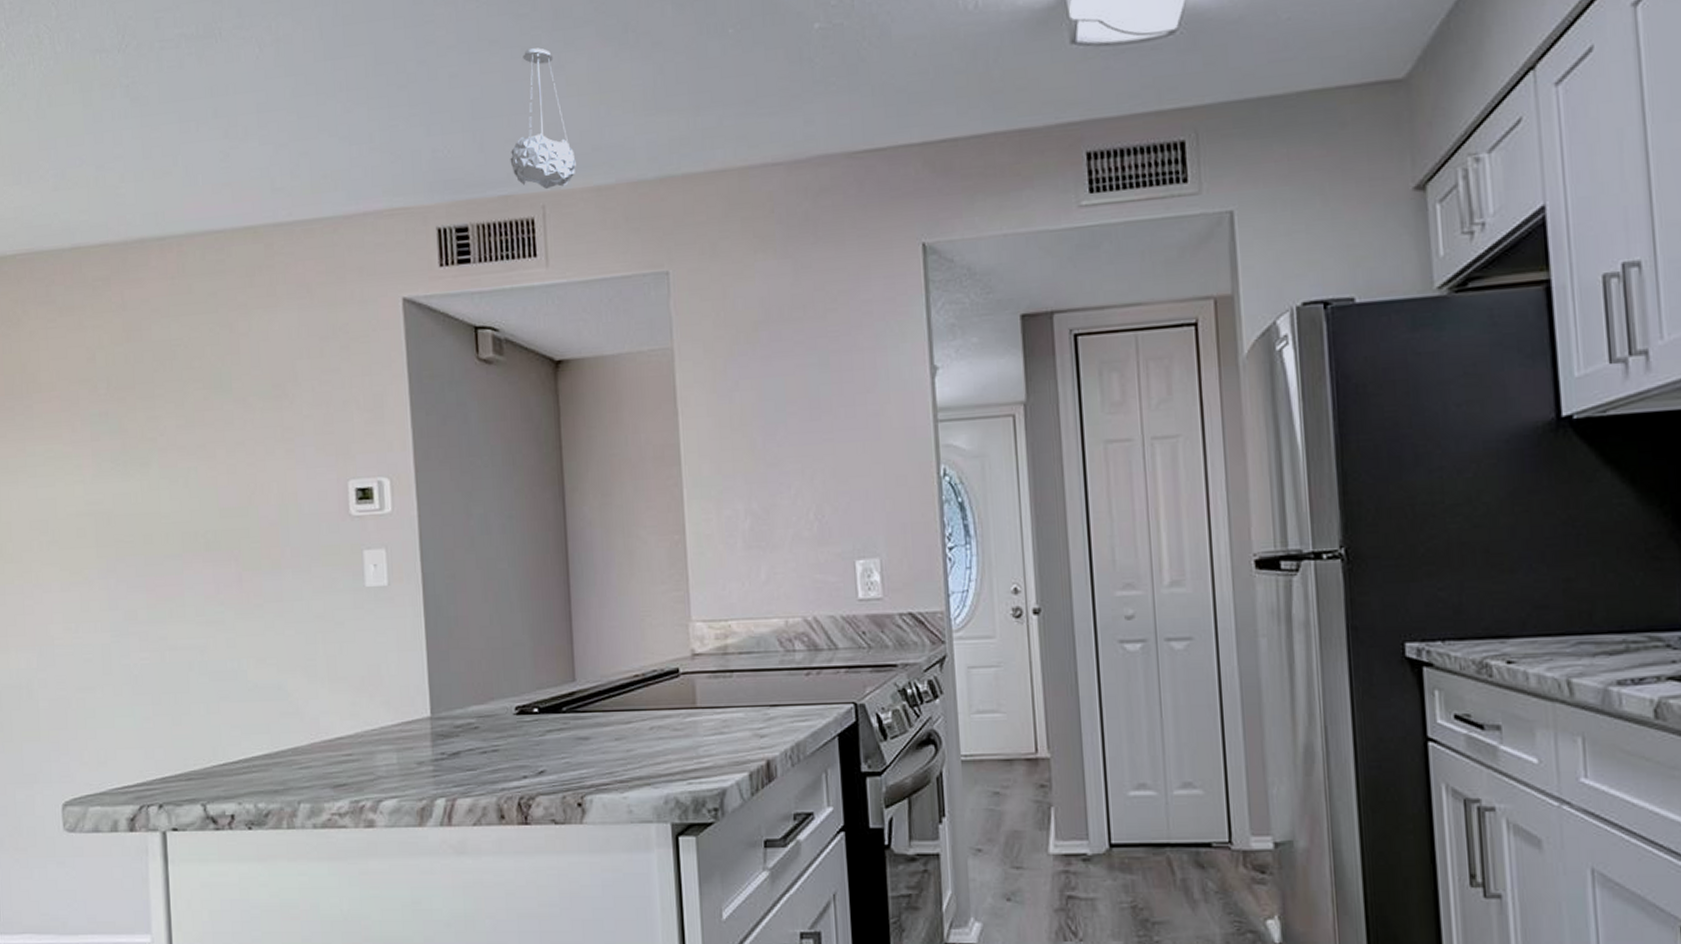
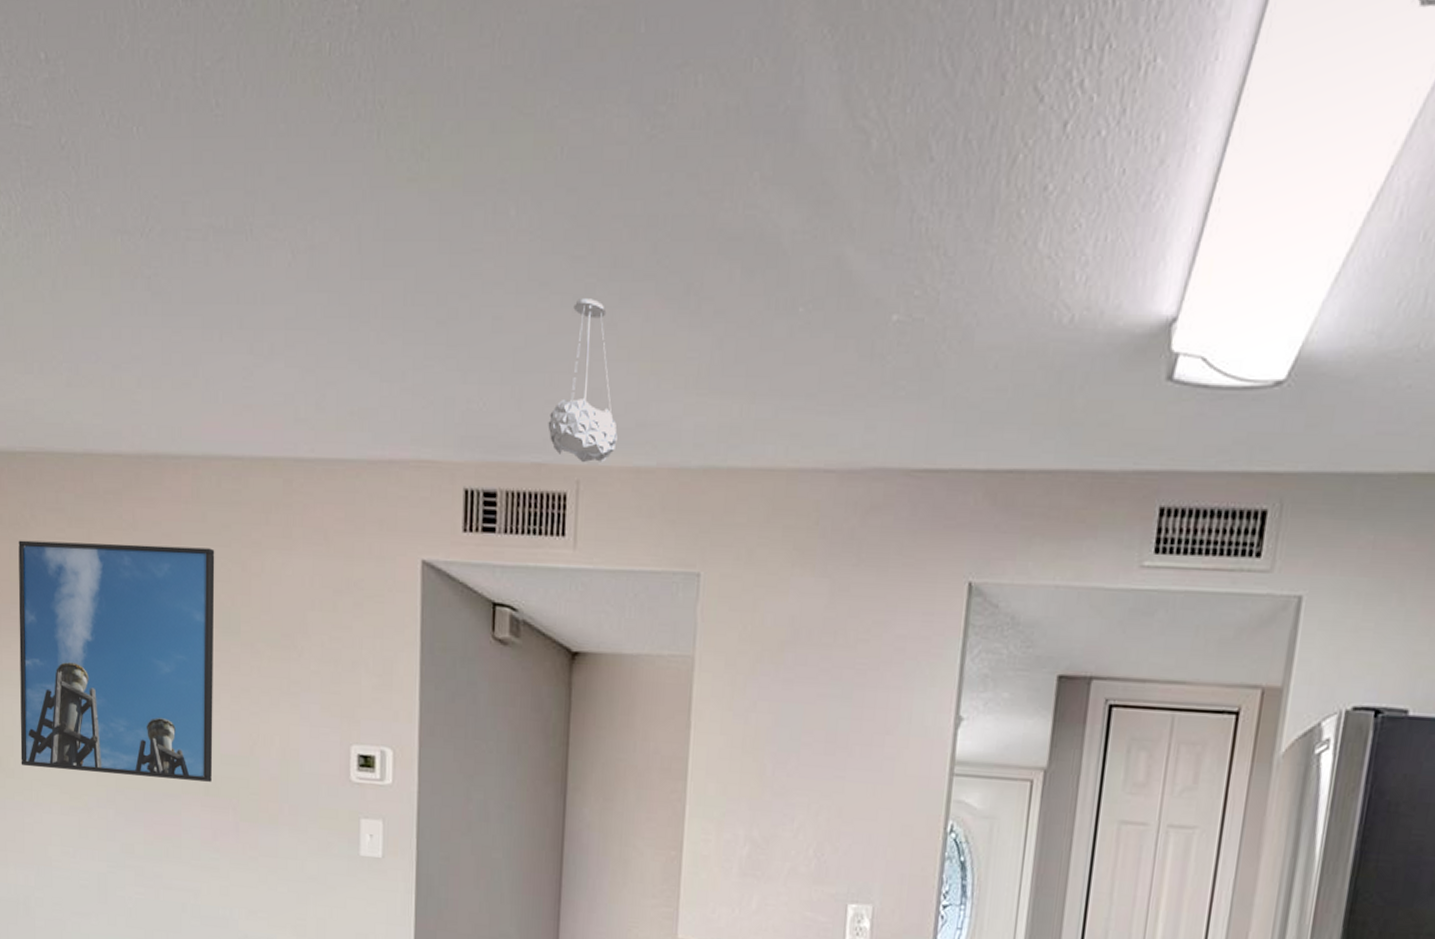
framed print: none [11,316,212,550] -> present [18,540,215,782]

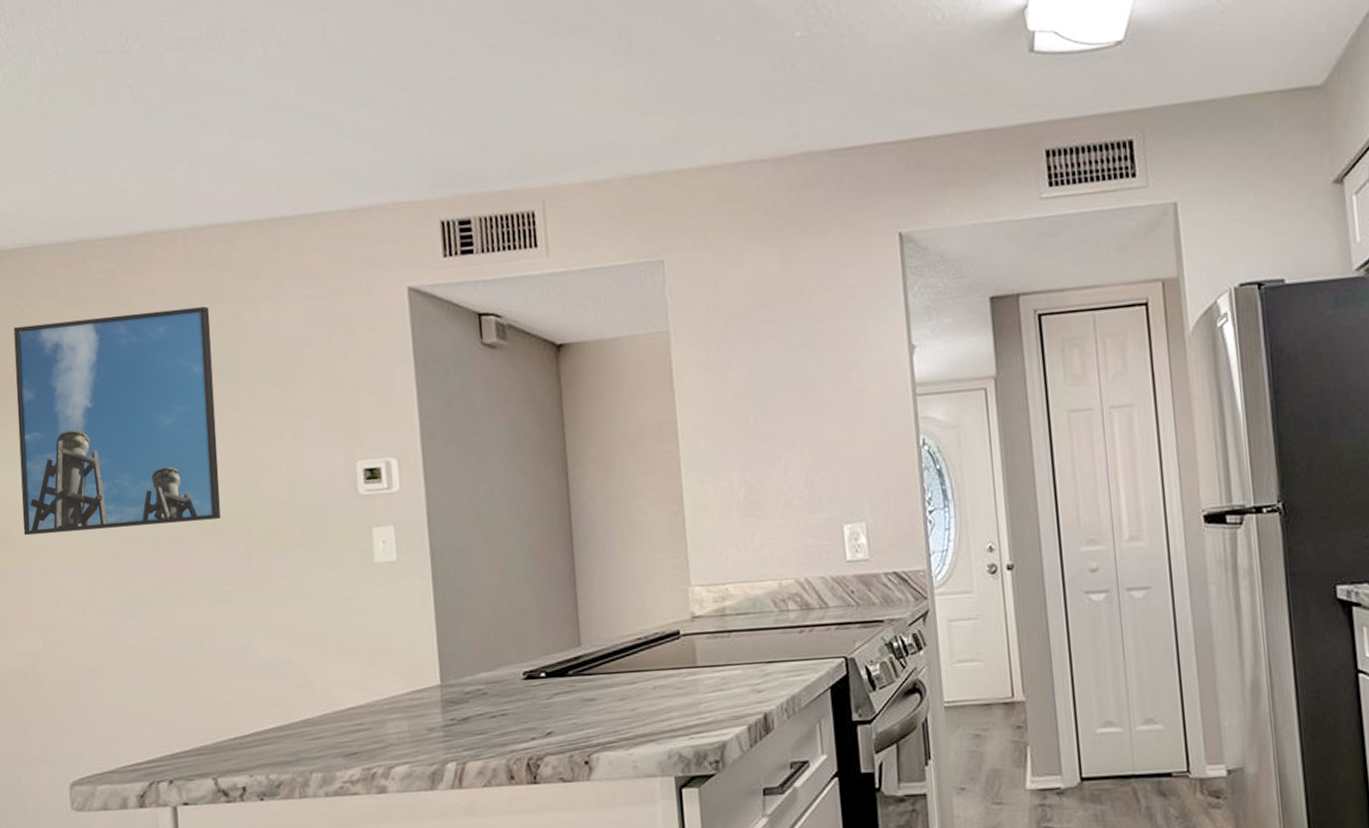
pendant light: present [548,298,617,463] -> none [510,52,574,185]

